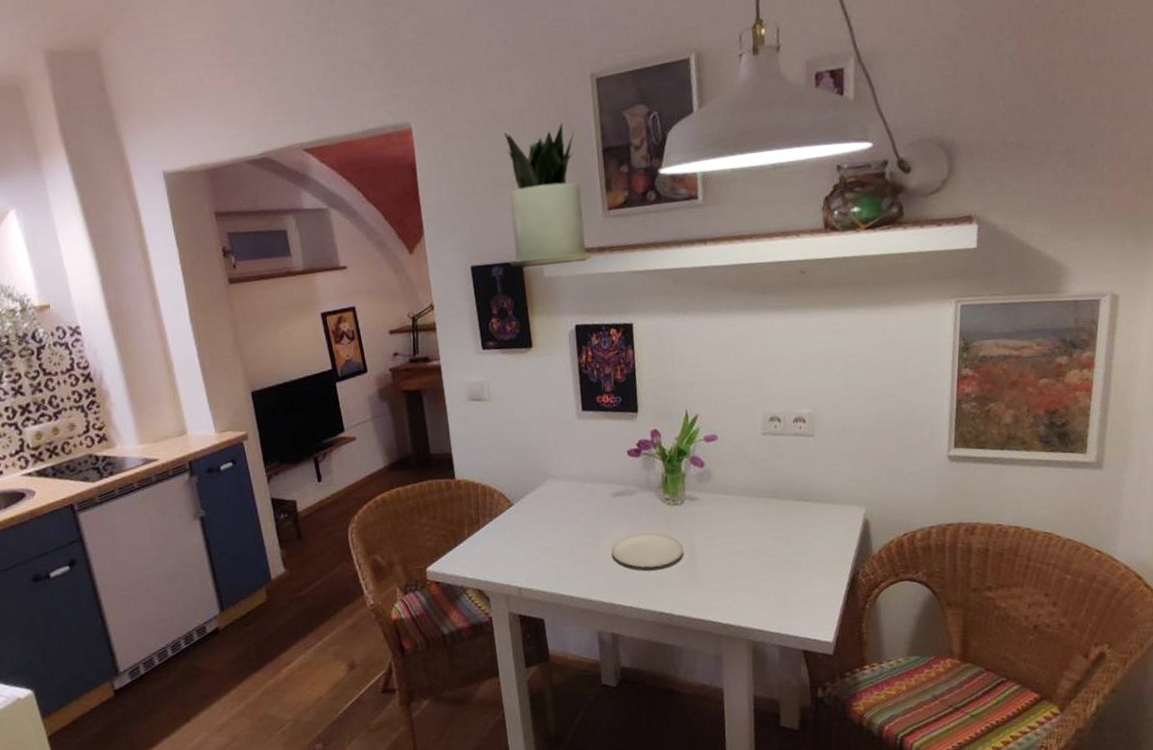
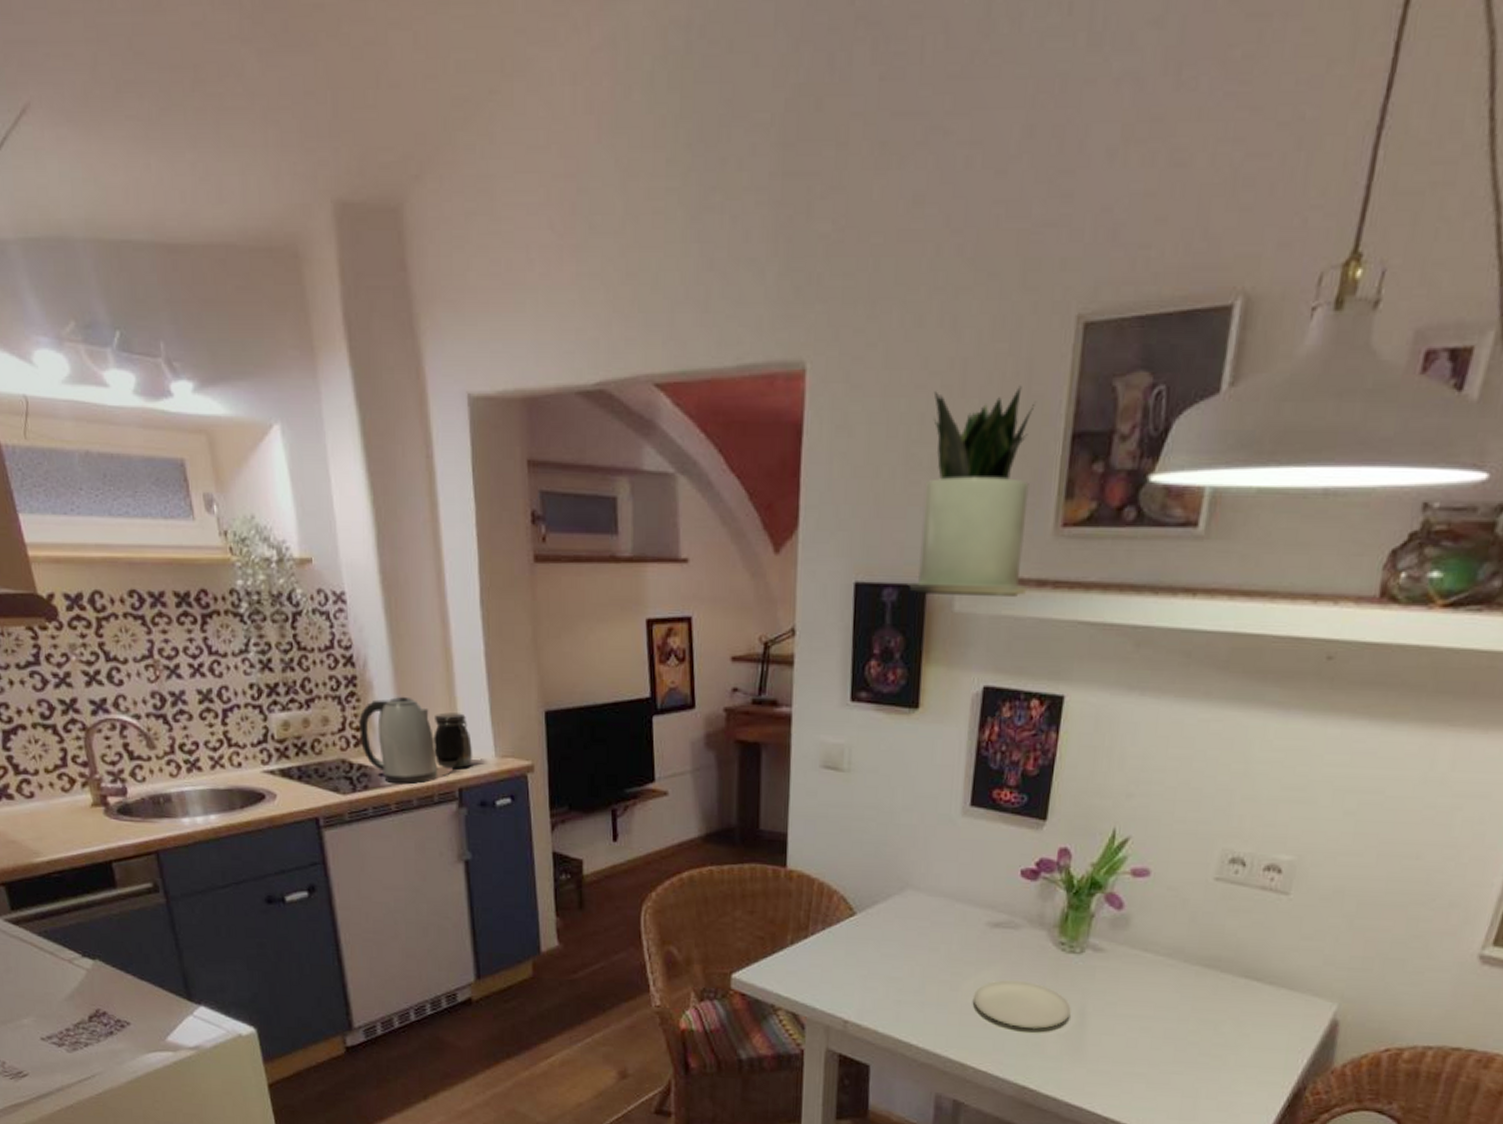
kettle: none [100,398,171,467] -> present [359,696,438,784]
jar: none [163,403,198,449] -> present [434,712,473,770]

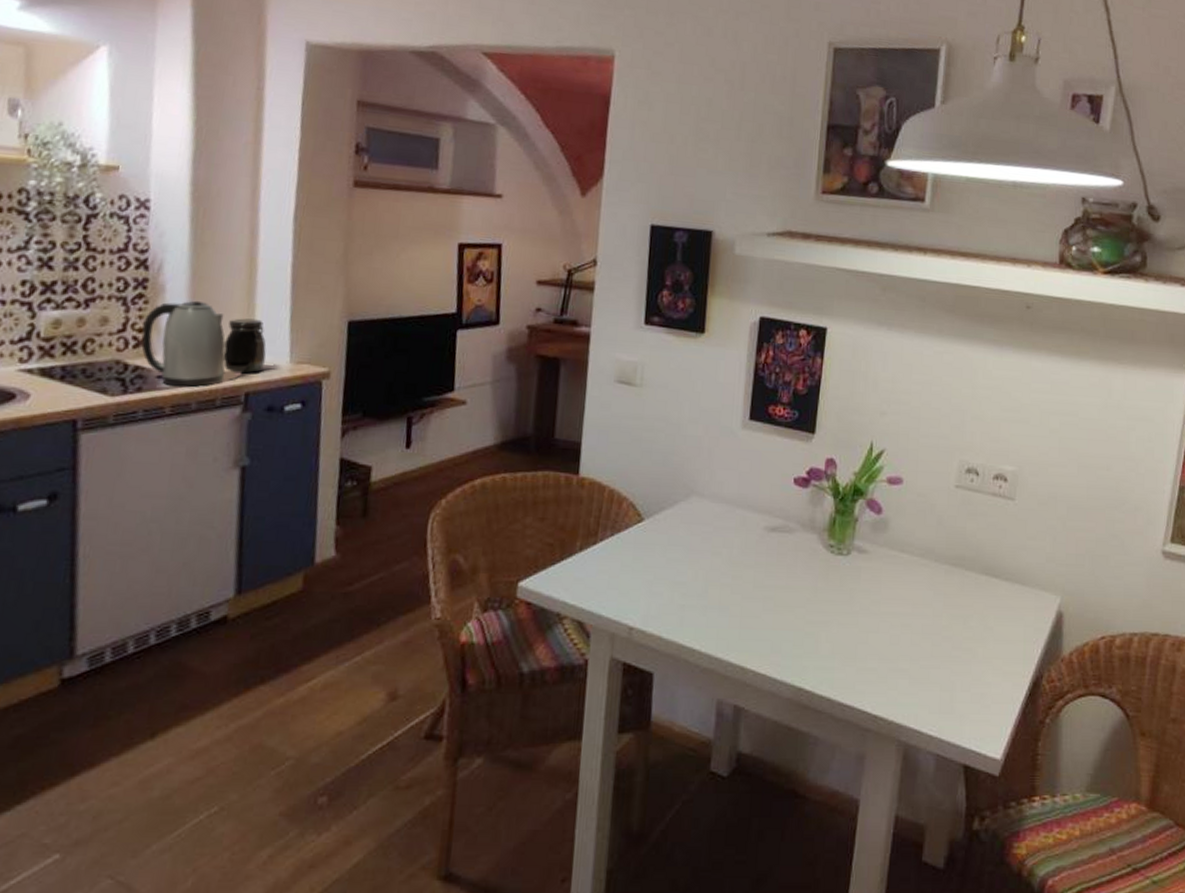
planter: present [907,385,1036,597] -> none [696,83,799,245]
plate: present [972,980,1071,1029] -> none [752,582,841,629]

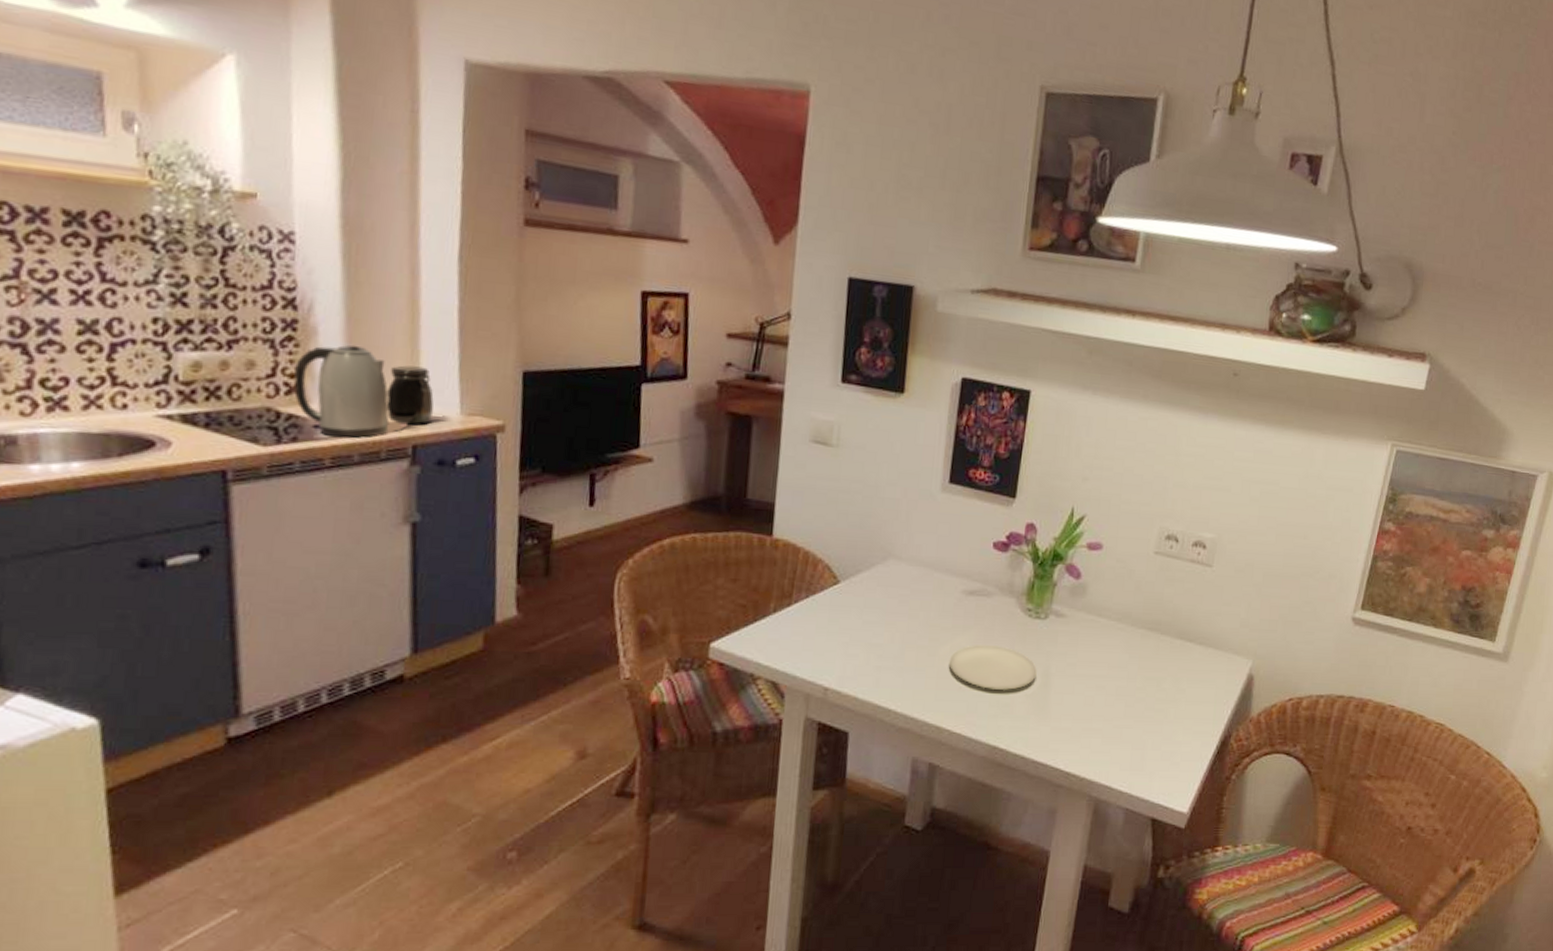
plate: none [752,582,841,629] -> present [948,645,1037,690]

